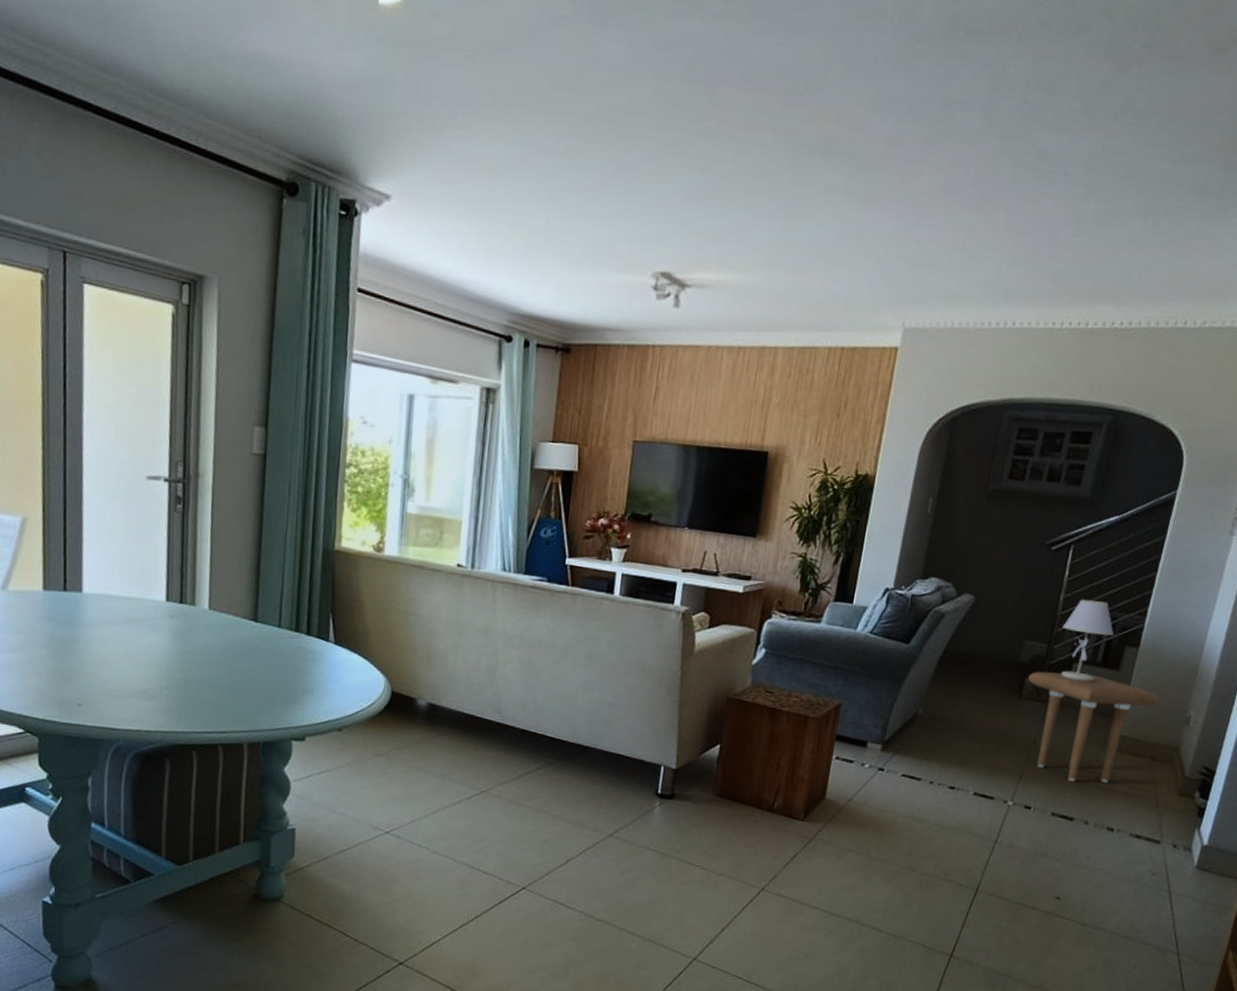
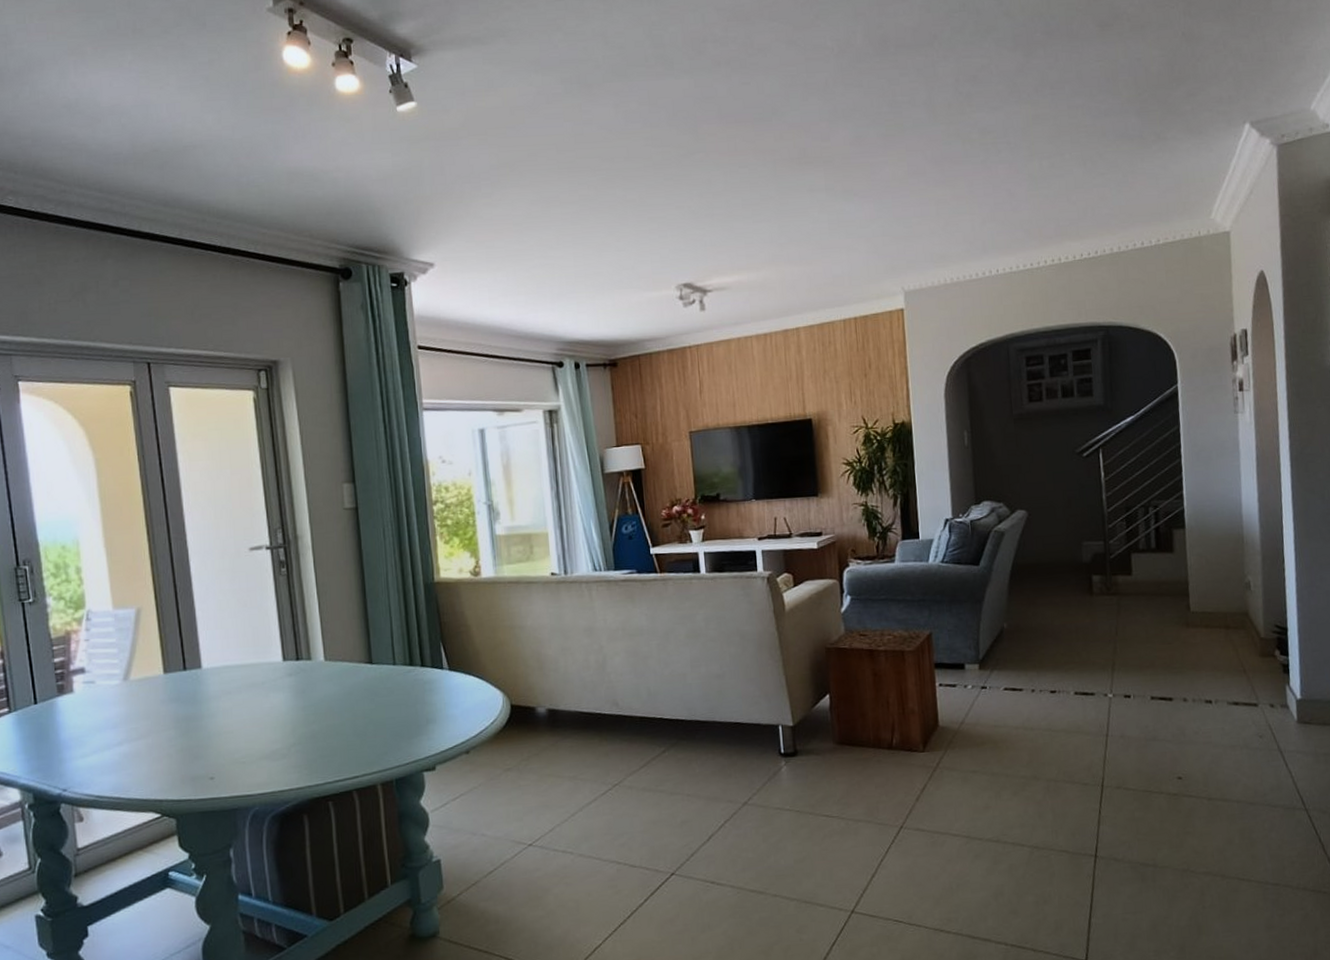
side table: present [1028,671,1159,783] -> none [1094,561,1217,664]
table lamp: present [1061,599,1115,682] -> none [1112,493,1160,570]

